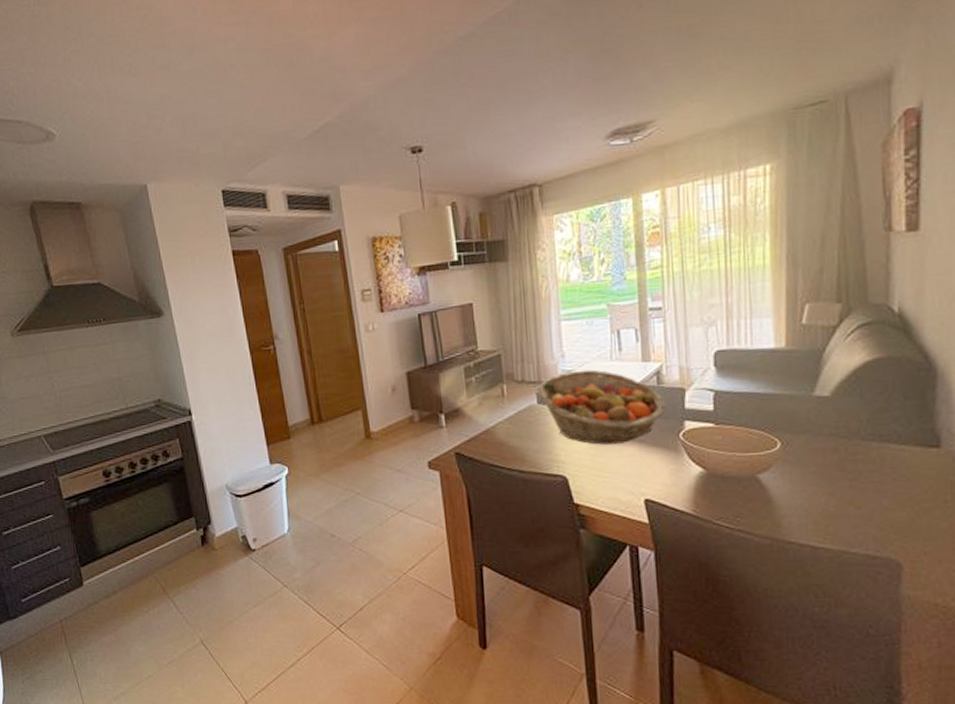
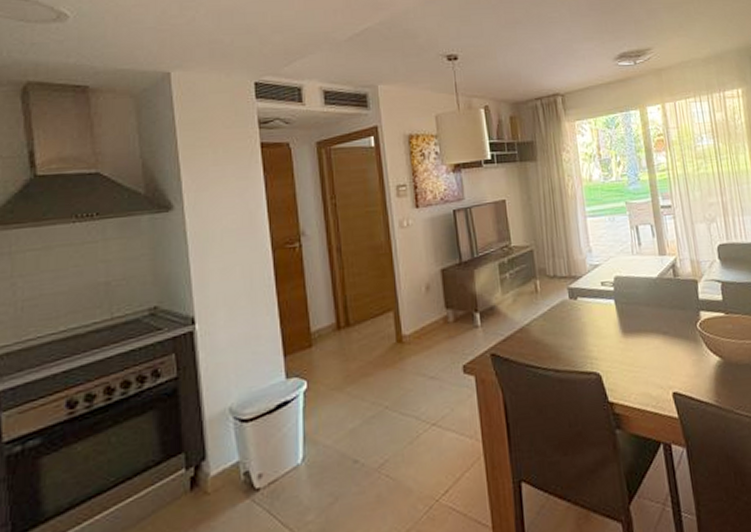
fruit basket: present [536,369,666,445] -> none [567,263,684,338]

